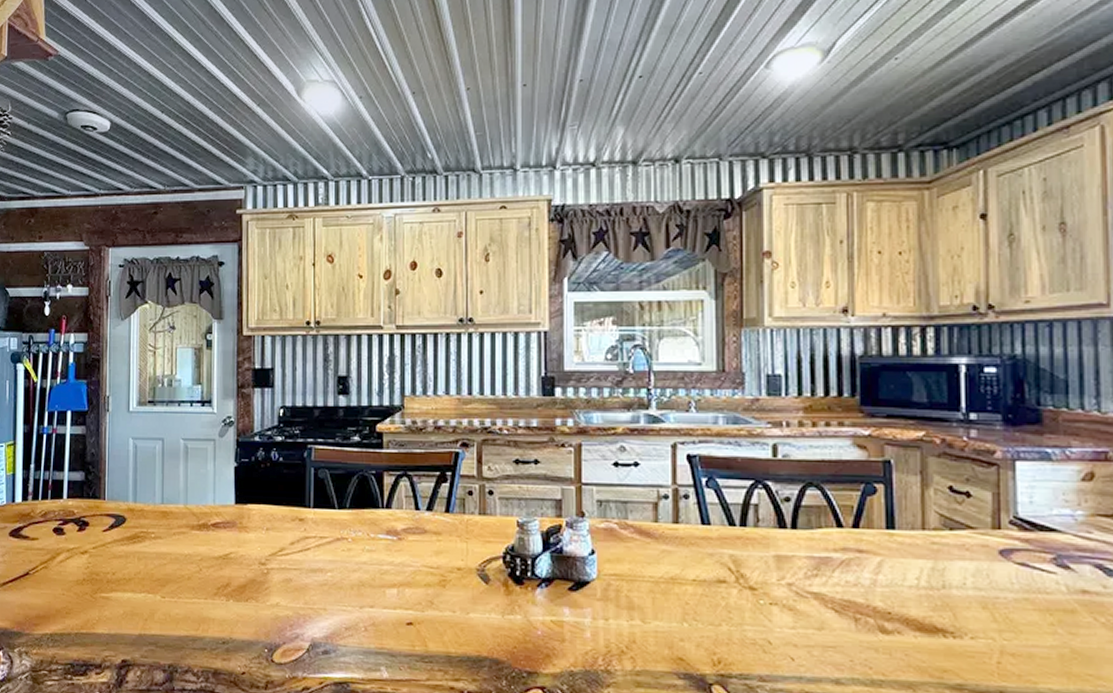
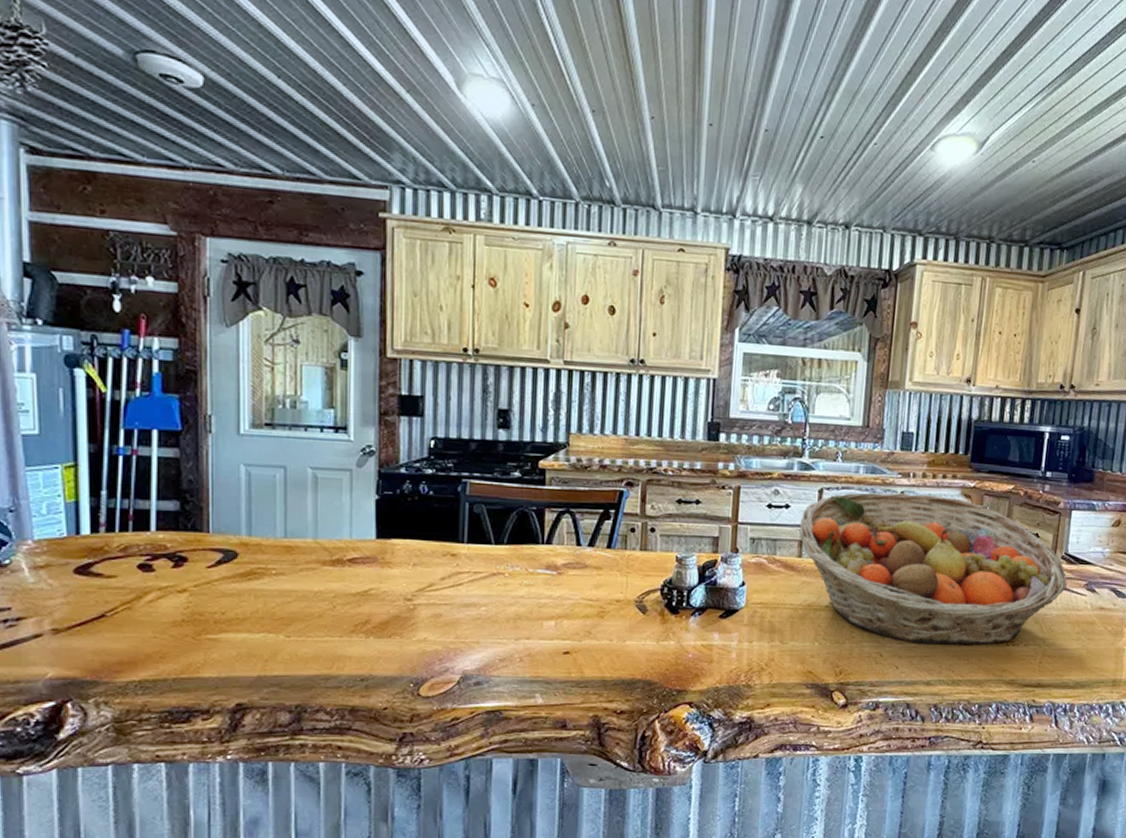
fruit basket: none [652,445,1023,635] -> present [799,492,1067,645]

